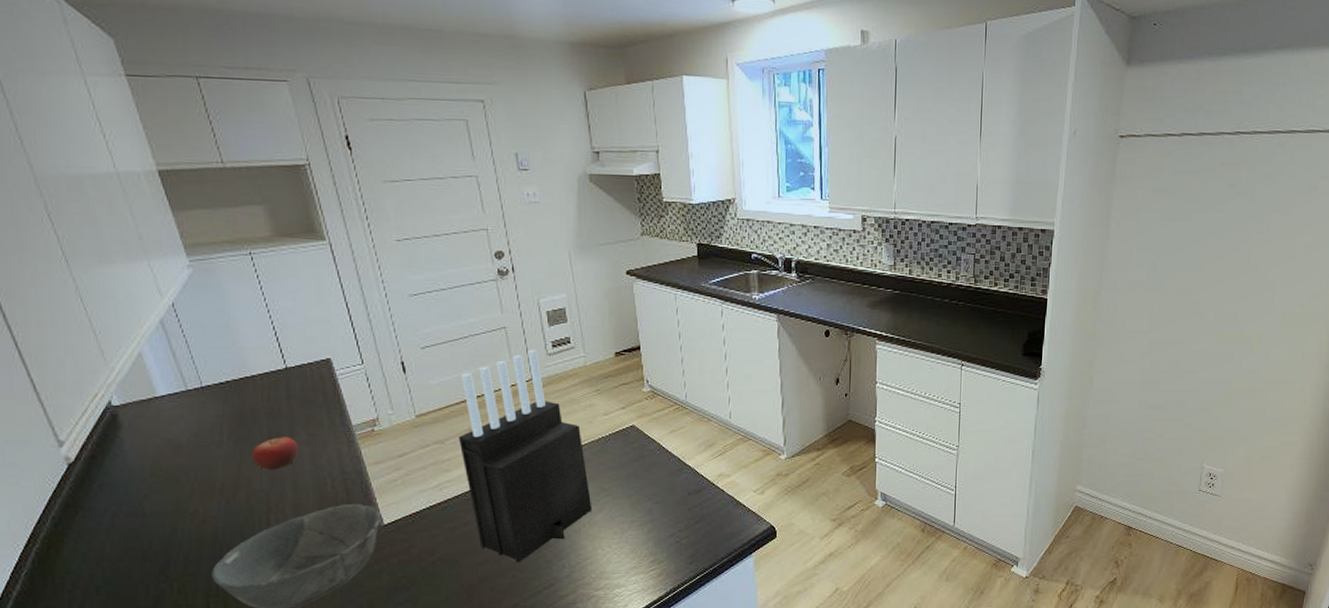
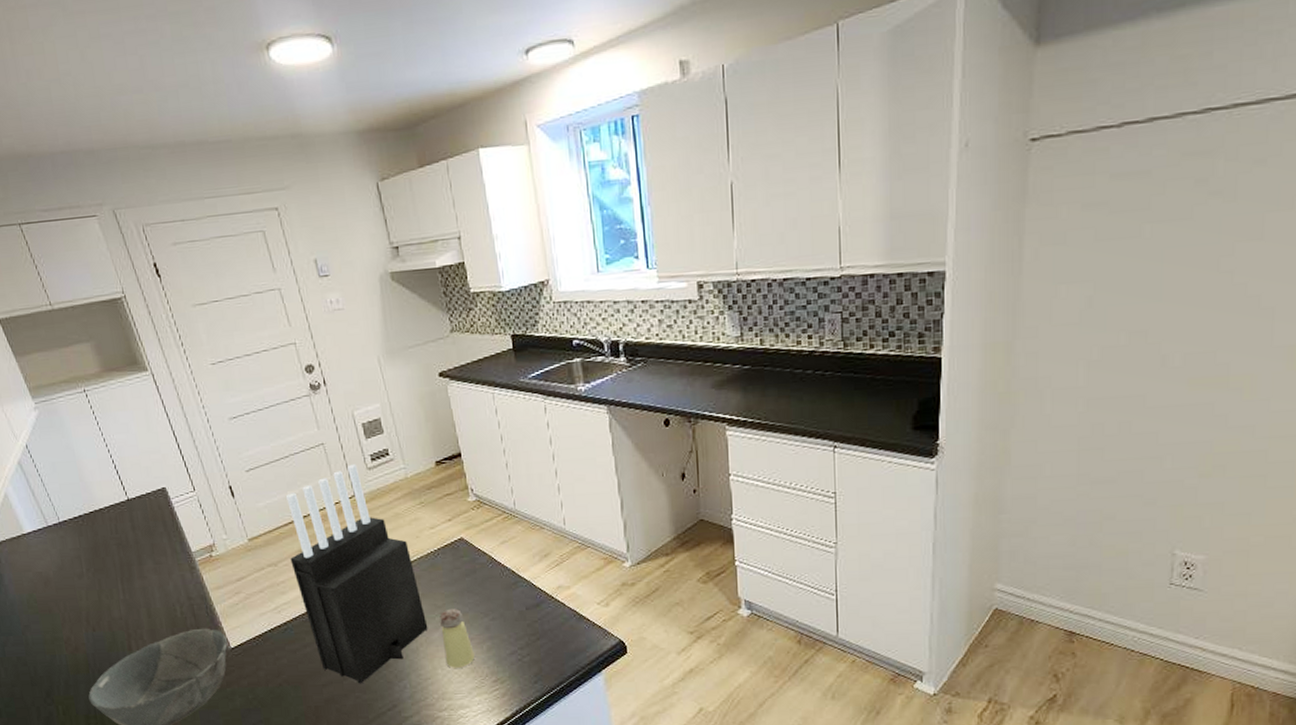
fruit: present [252,437,298,470] -> none [108,566,148,599]
saltshaker: none [605,491,635,549] -> present [440,608,475,668]

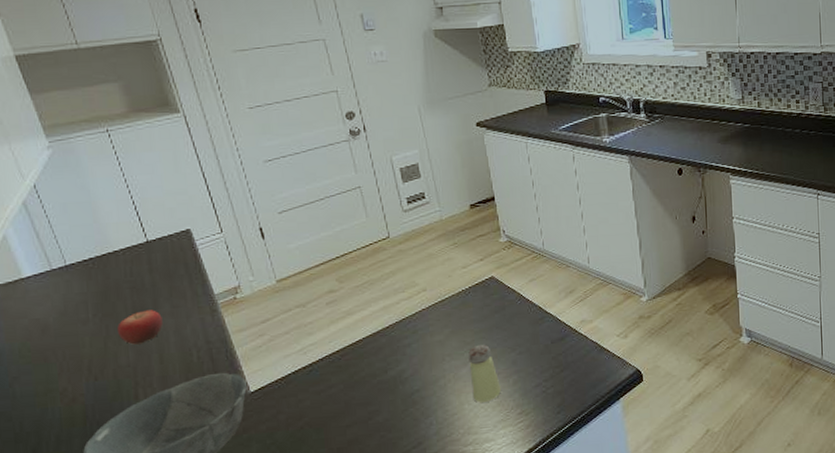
fruit: none [108,566,148,599] -> present [118,310,163,345]
knife block: present [286,464,428,684] -> none [319,207,457,423]

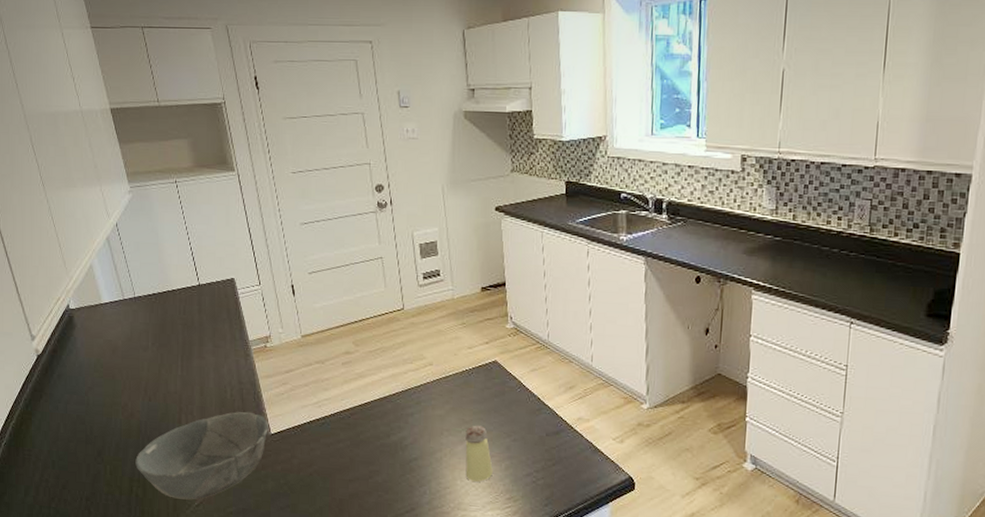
fruit: present [118,310,163,345] -> none [170,345,205,375]

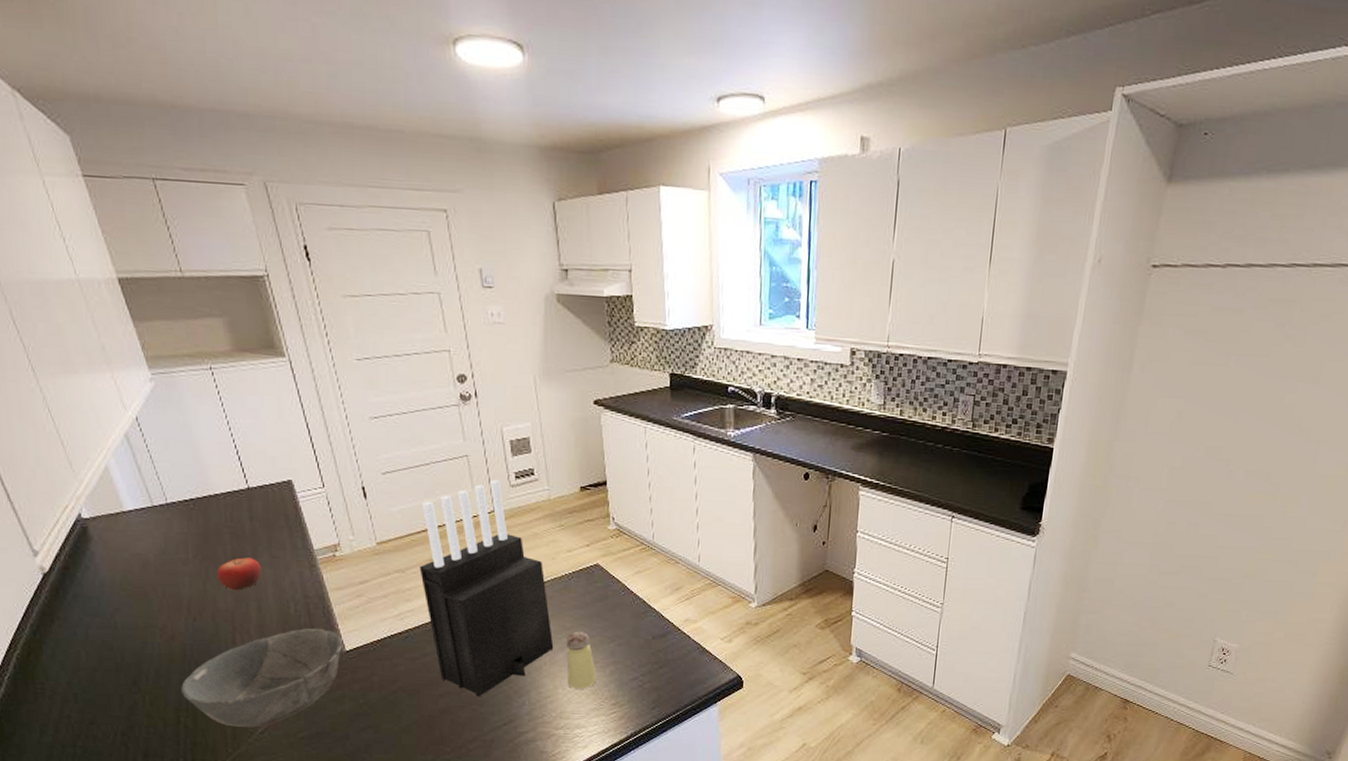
fruit: none [170,345,205,375] -> present [217,557,262,591]
knife block: none [337,280,454,484] -> present [419,479,554,697]

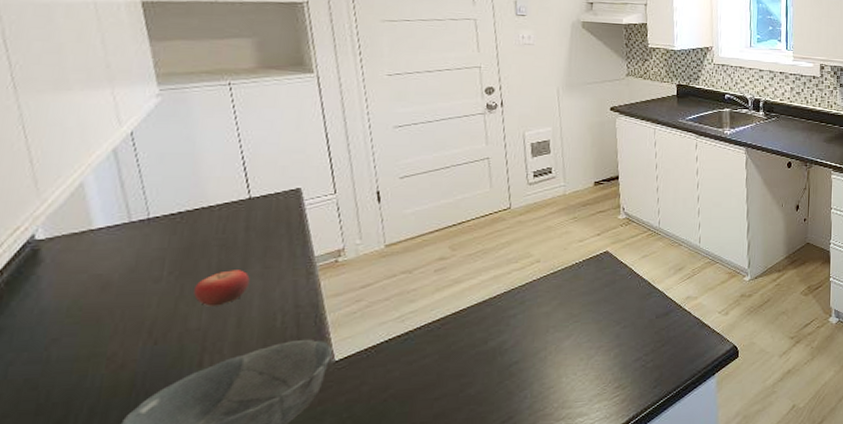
knife block: present [419,479,554,697] -> none [428,179,560,396]
saltshaker: present [566,631,597,689] -> none [572,317,601,376]

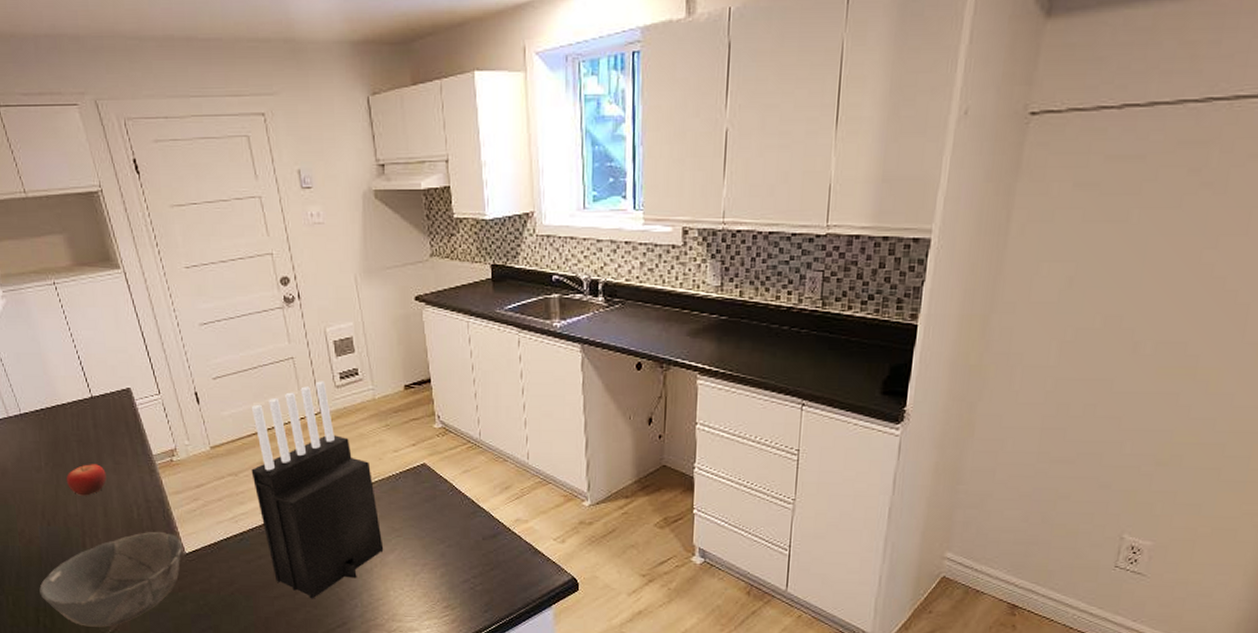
knife block: none [428,179,560,396] -> present [251,381,384,599]

